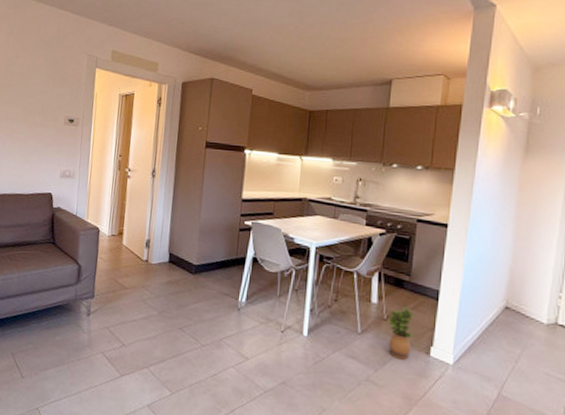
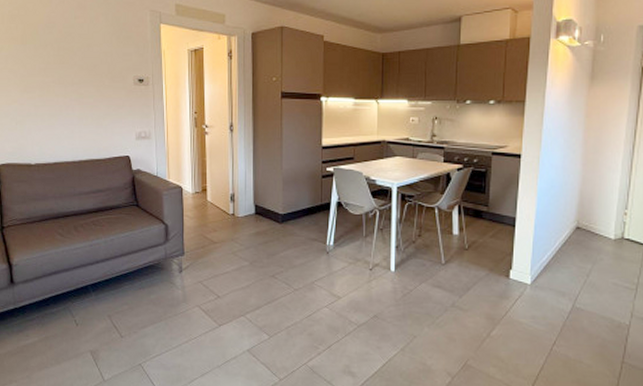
potted plant: present [387,307,414,360] -> none [469,236,494,284]

